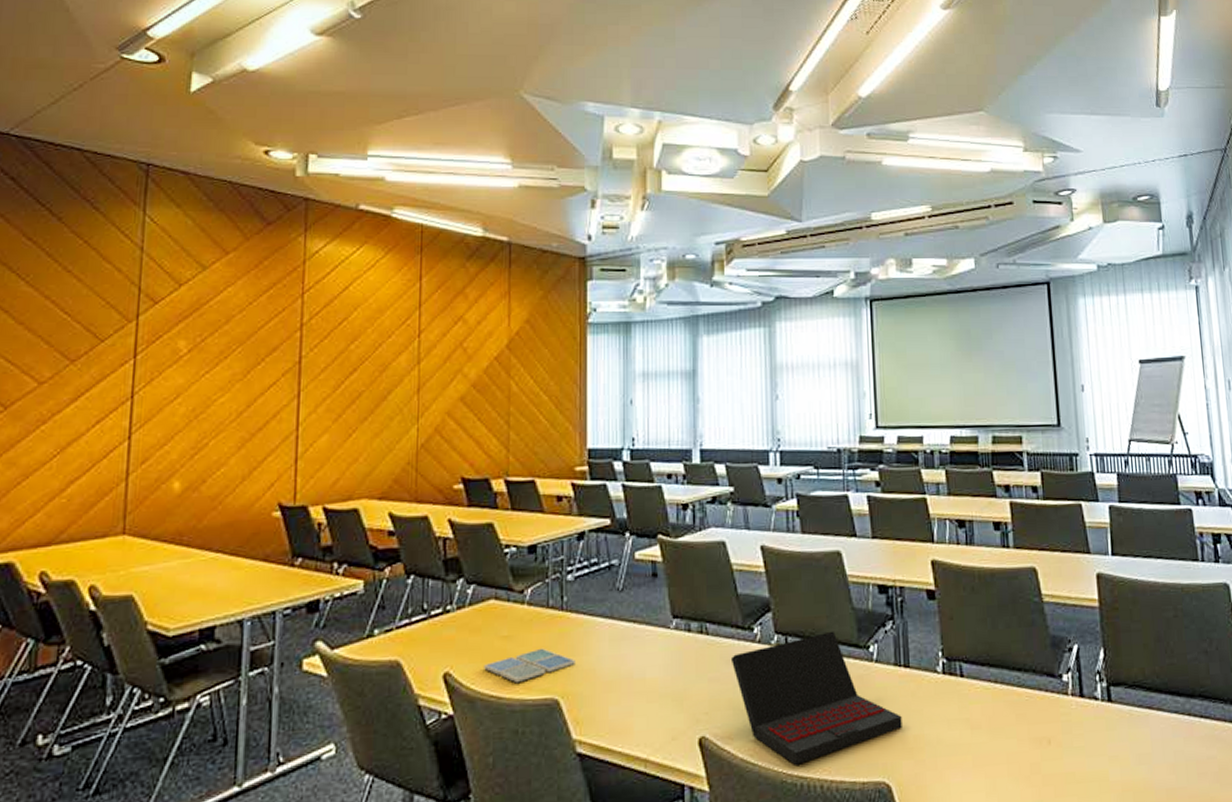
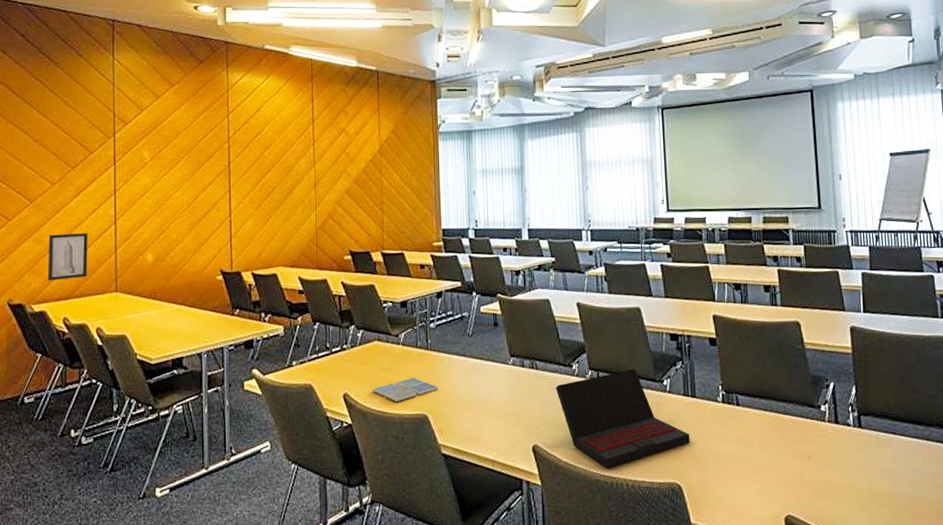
wall art: none [20,452,87,520] -> present [47,233,88,281]

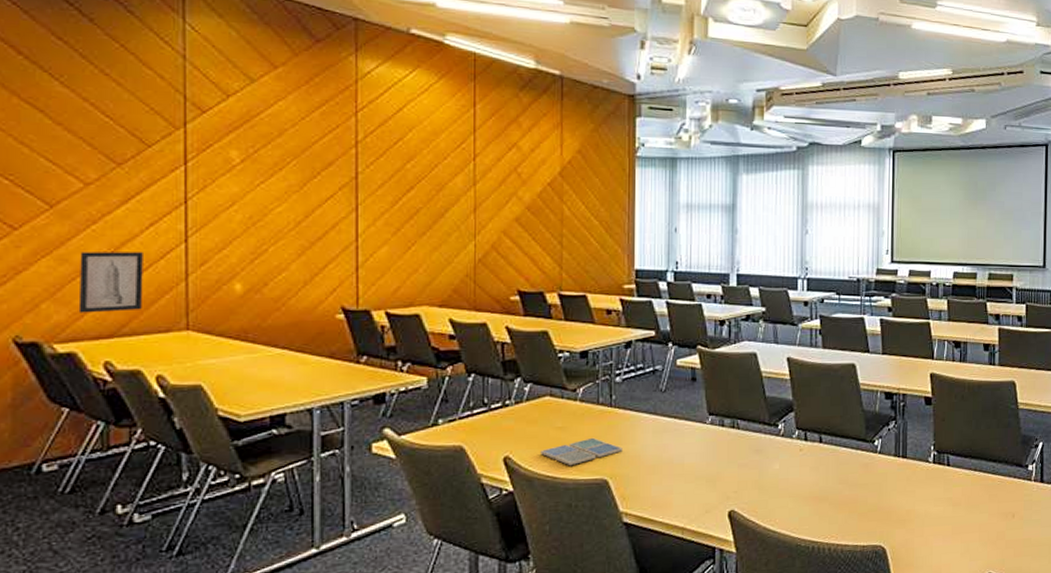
laptop: present [555,368,690,468] -> none [757,428,898,533]

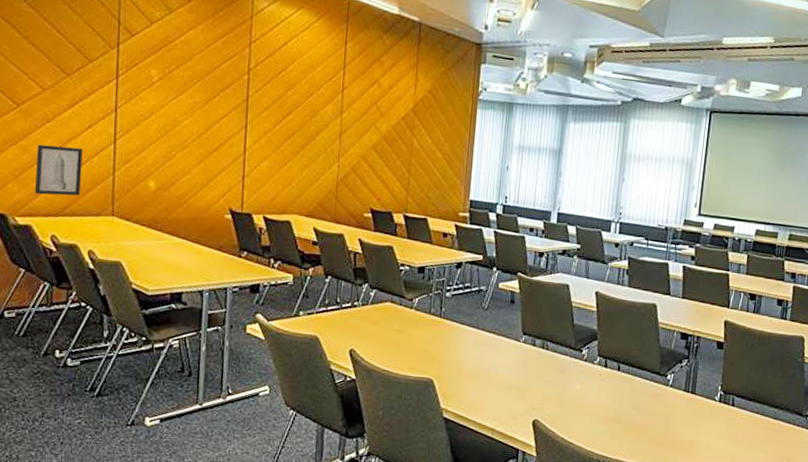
drink coaster: present [541,437,623,466] -> none [380,342,448,364]

